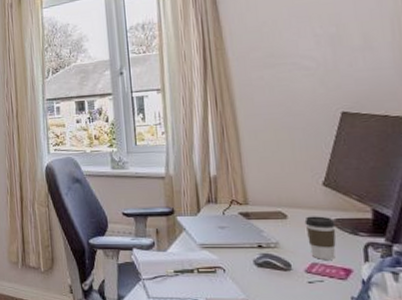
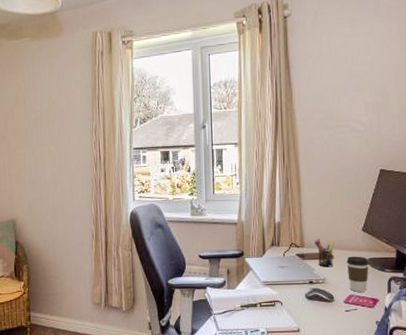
pen holder: none [260,195,288,229] -> present [314,239,335,267]

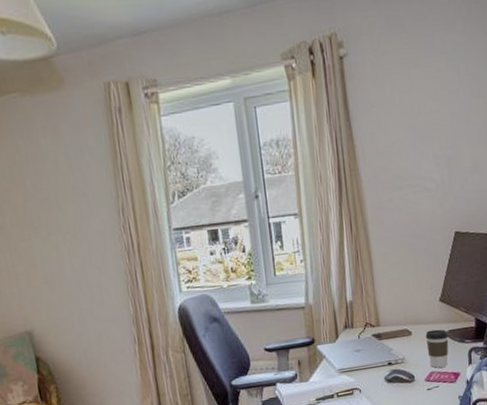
pen holder: present [314,239,335,267] -> none [390,315,413,346]

